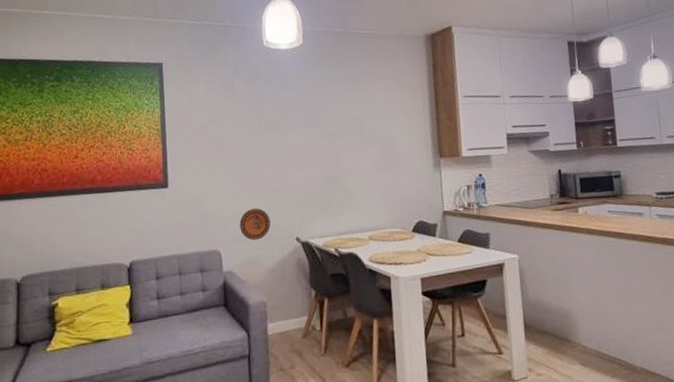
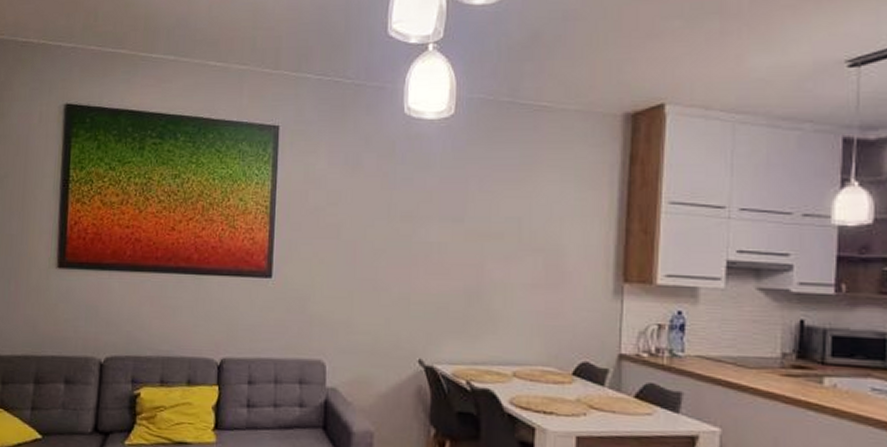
decorative plate: present [239,208,271,241] -> none [351,317,389,356]

